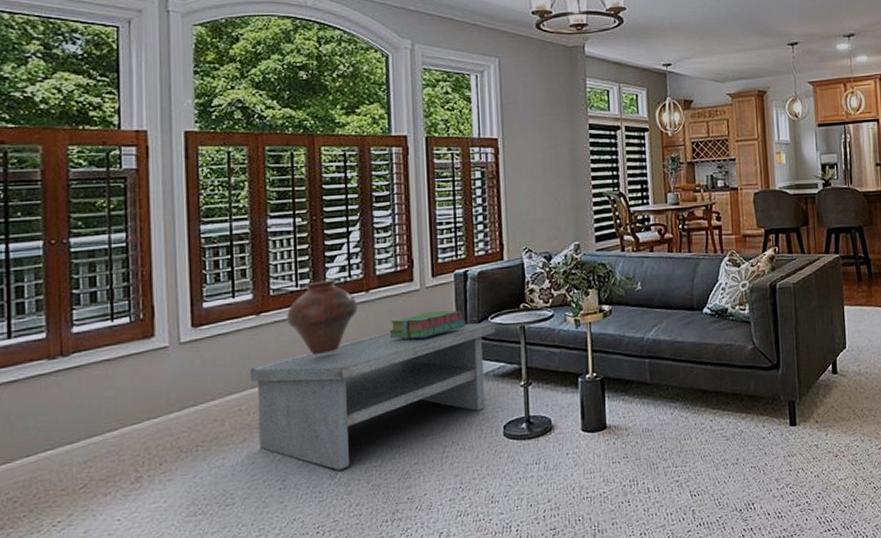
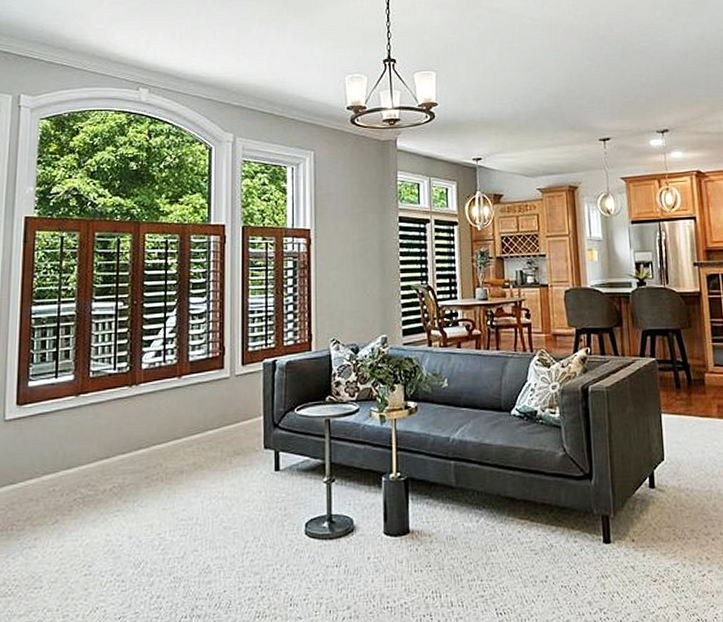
coffee table: present [250,322,498,470] -> none [65,414,303,559]
vase: present [287,278,358,356] -> none [104,363,170,439]
stack of books: present [389,310,467,339] -> none [198,400,273,427]

